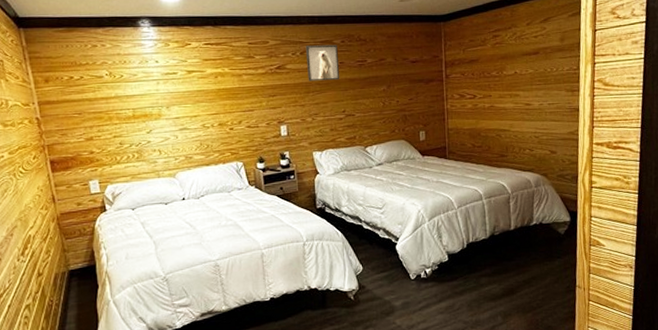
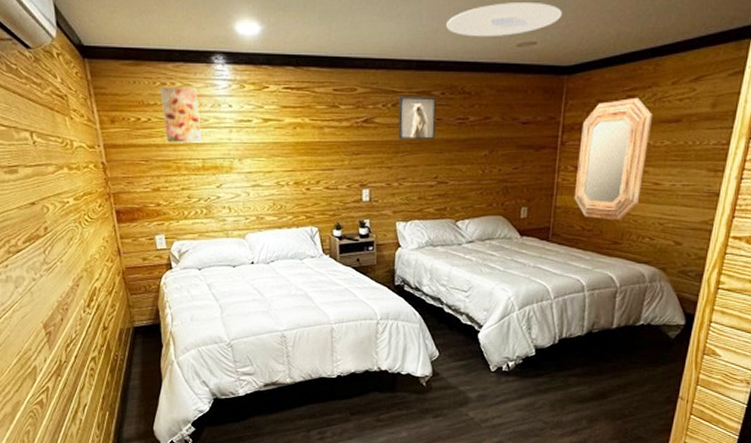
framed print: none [91,48,133,96] -> present [160,86,203,143]
home mirror: none [461,36,517,137] -> present [574,97,654,221]

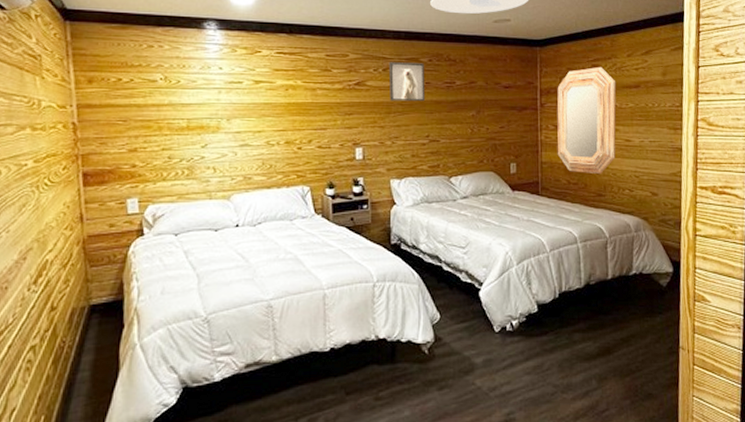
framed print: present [160,86,203,143] -> none [146,49,189,103]

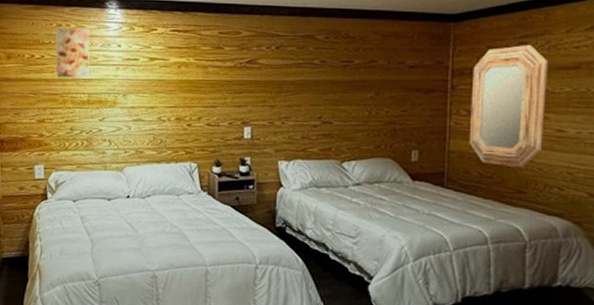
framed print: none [146,49,189,103] -> present [55,27,90,79]
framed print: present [388,62,426,102] -> none [281,39,320,81]

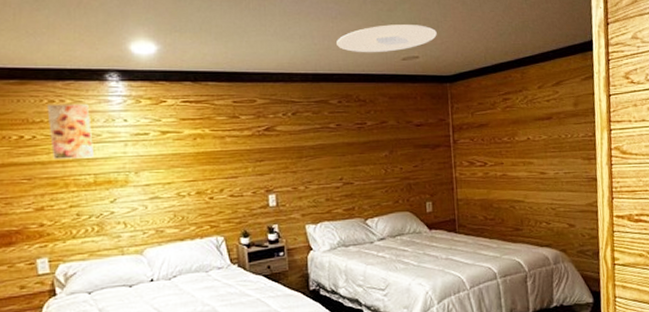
home mirror: present [469,44,549,169] -> none [469,100,531,209]

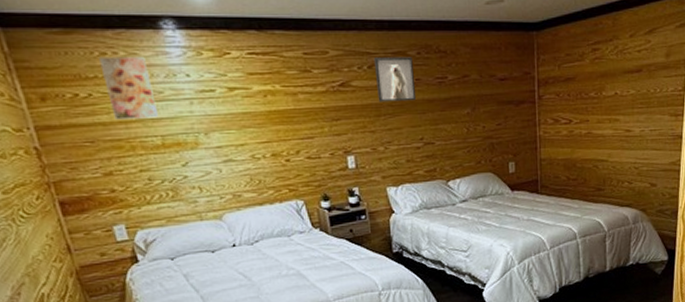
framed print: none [297,105,337,145] -> present [373,57,417,102]

